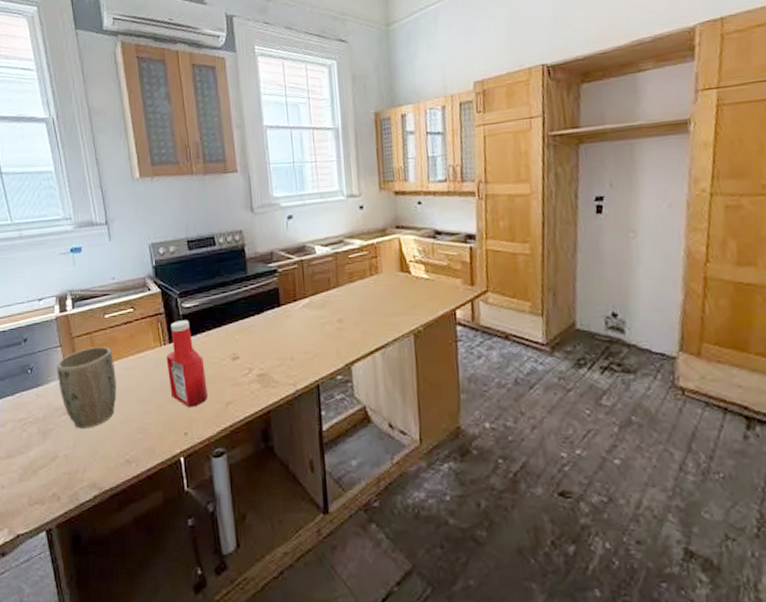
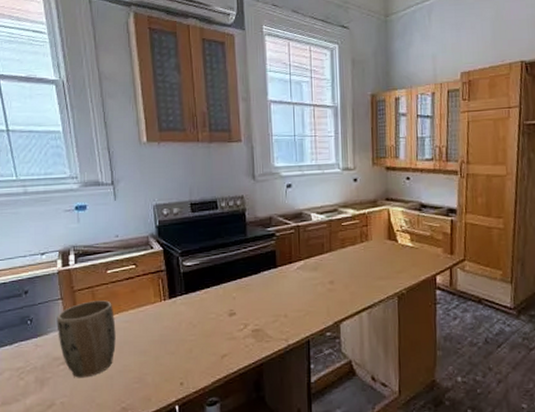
ketchup bottle: present [166,320,208,408] -> none [165,277,204,360]

